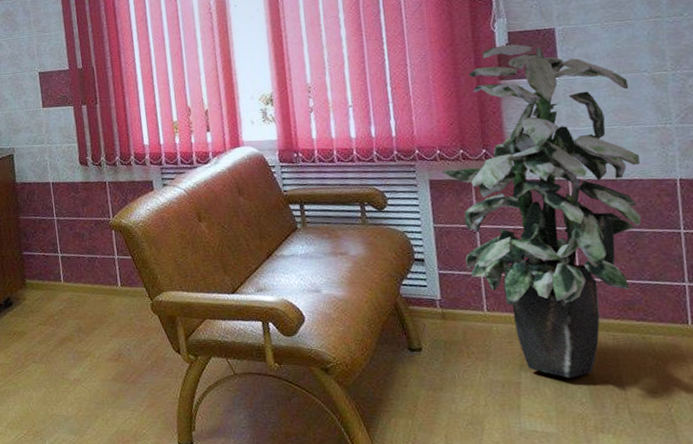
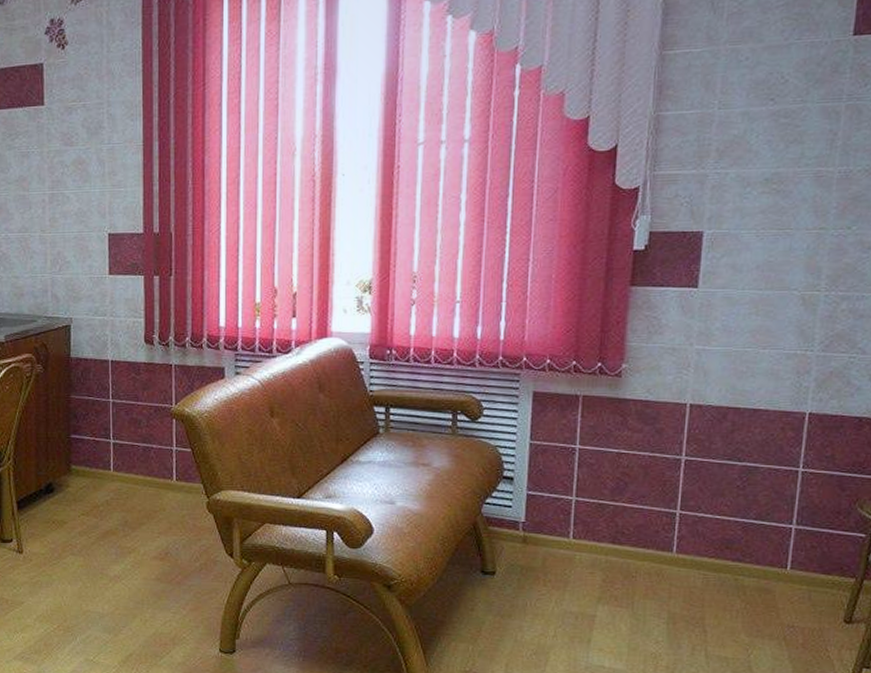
indoor plant: present [441,43,642,378] -> none [547,245,774,615]

